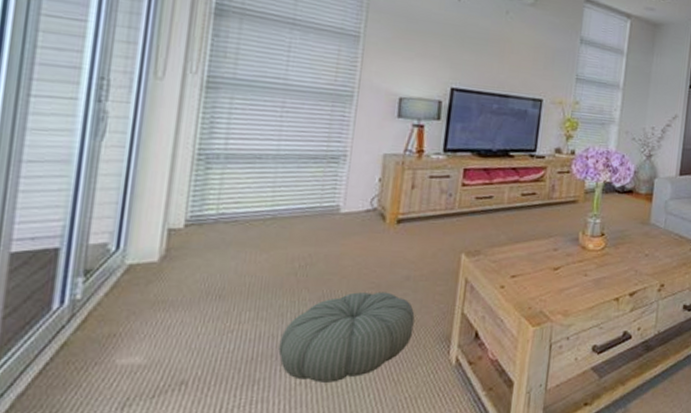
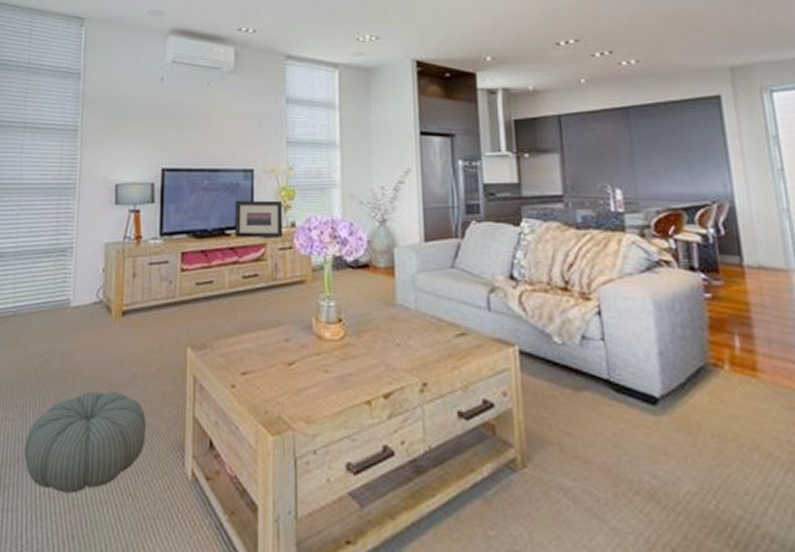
picture frame: none [518,126,566,163] -> present [235,200,283,238]

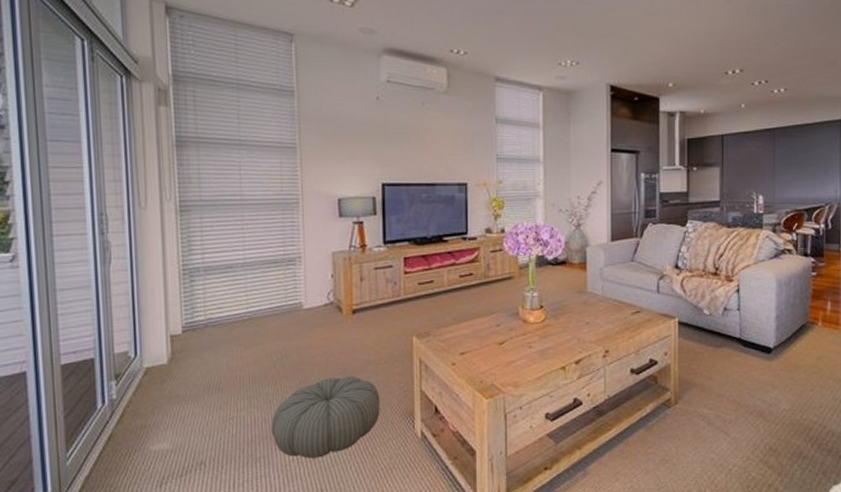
picture frame: present [235,200,283,238] -> none [452,210,494,243]

